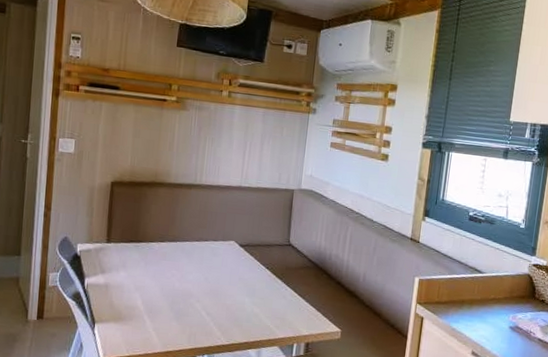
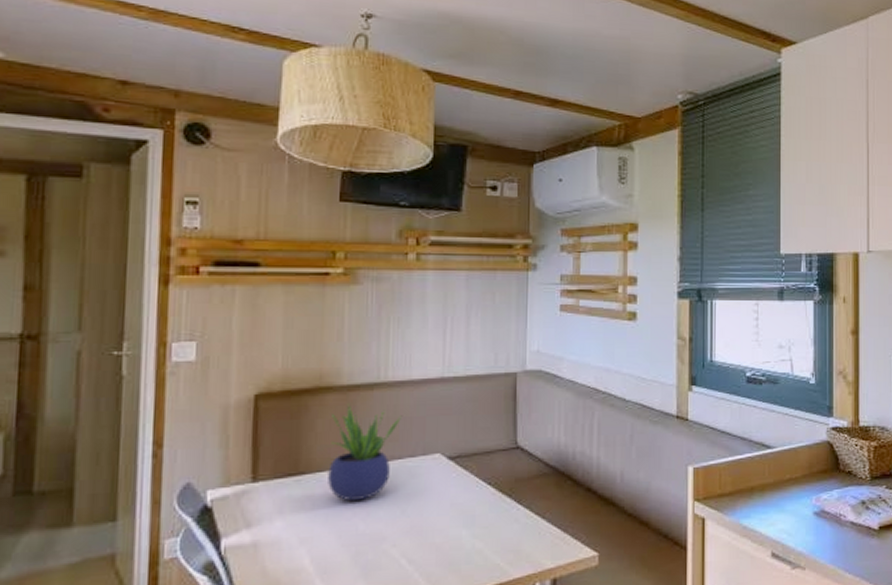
potted plant: none [156,197,211,267] -> present [328,404,403,502]

